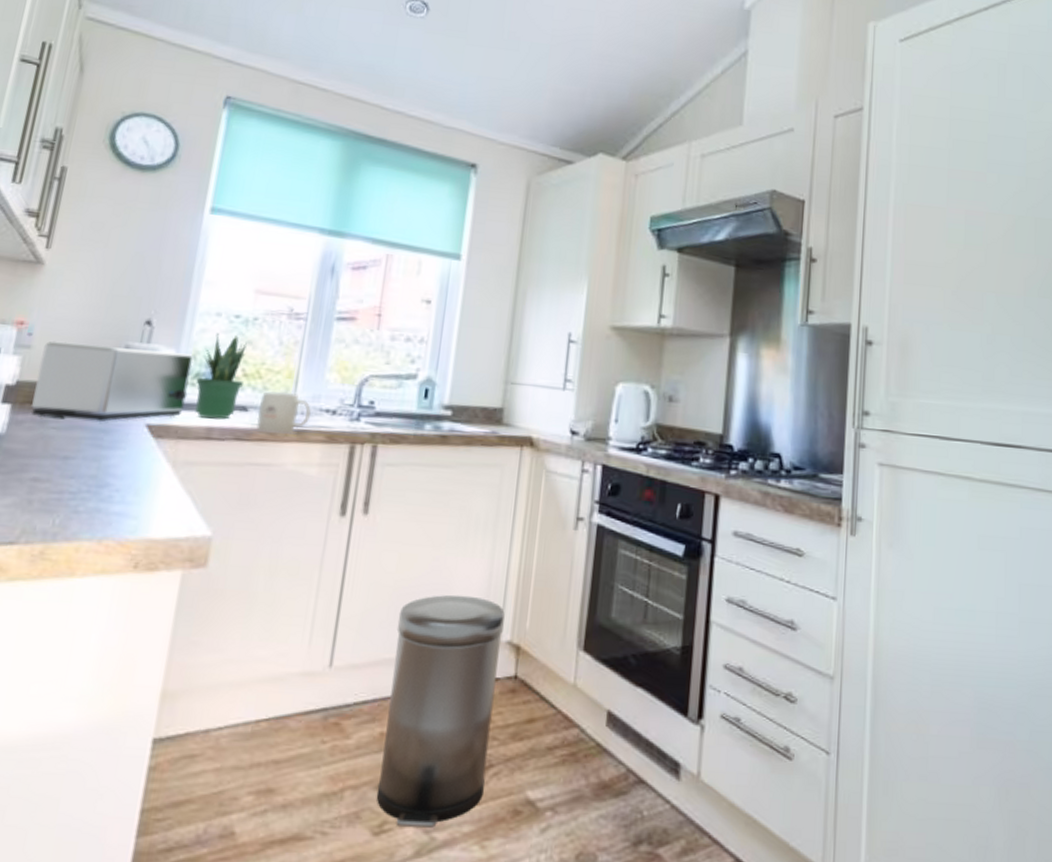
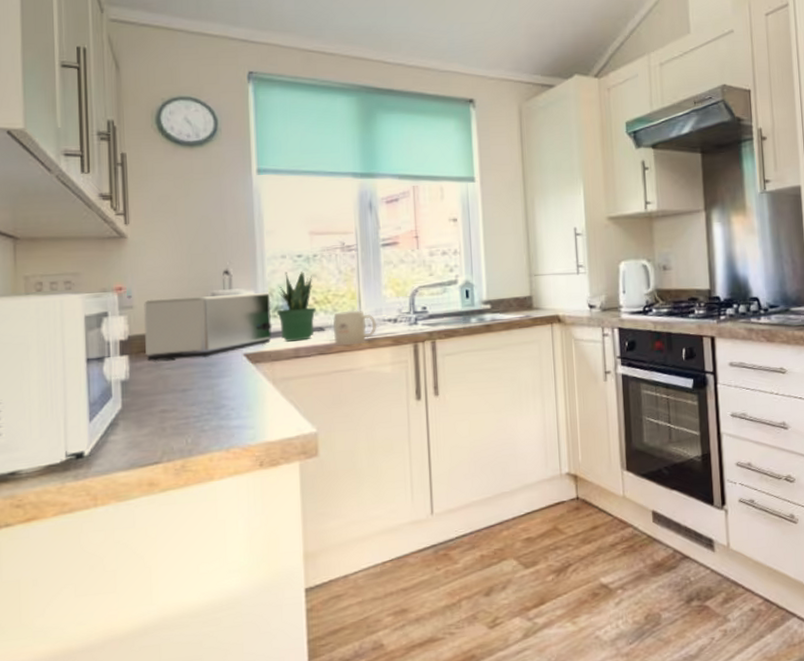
pedal bin: present [376,594,505,829] -> none [478,444,568,620]

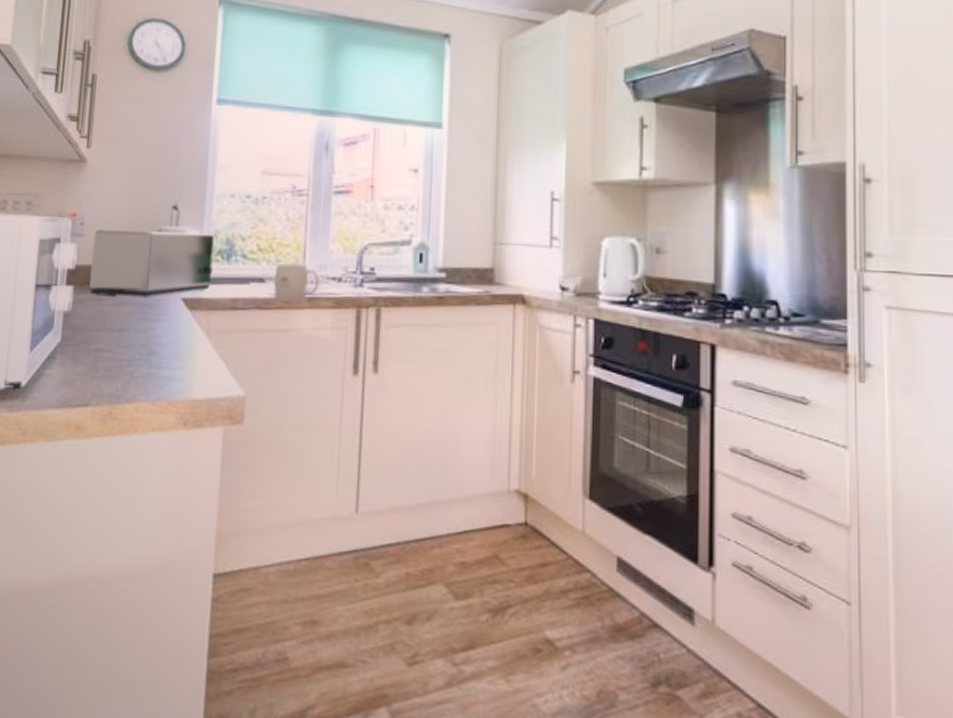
planter: present [277,270,316,342] -> none [219,212,259,291]

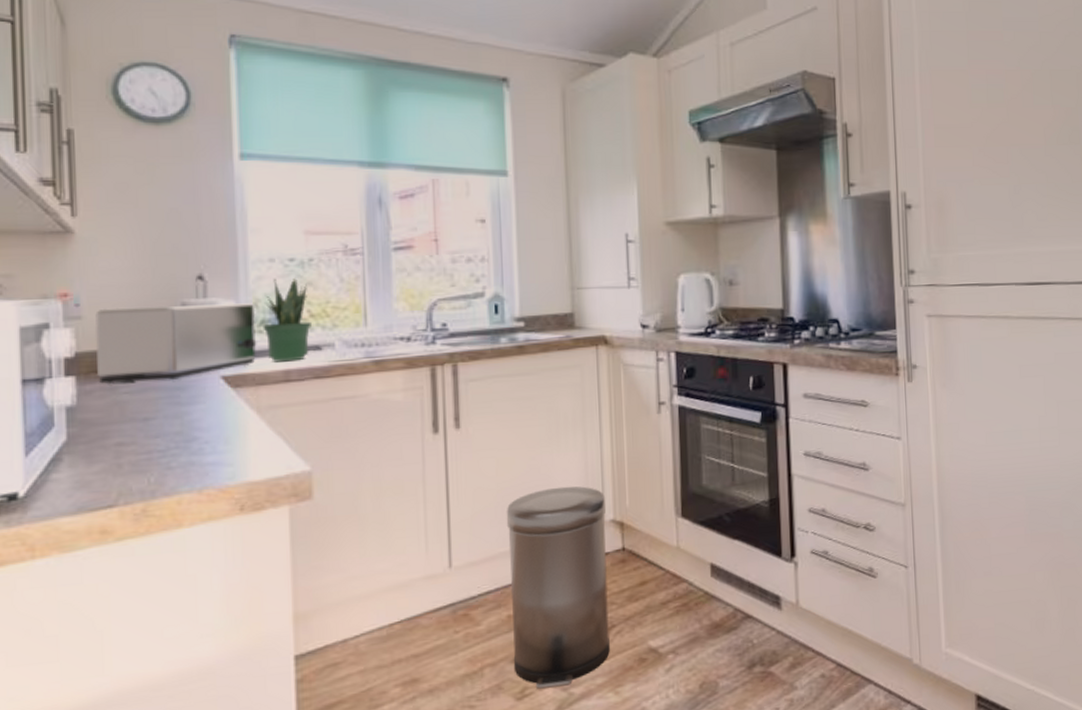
planter: none [219,212,259,291] -> present [263,277,311,362]
mug: present [273,263,319,303] -> none [332,325,385,369]
pedal bin: none [407,446,511,662] -> present [506,486,610,690]

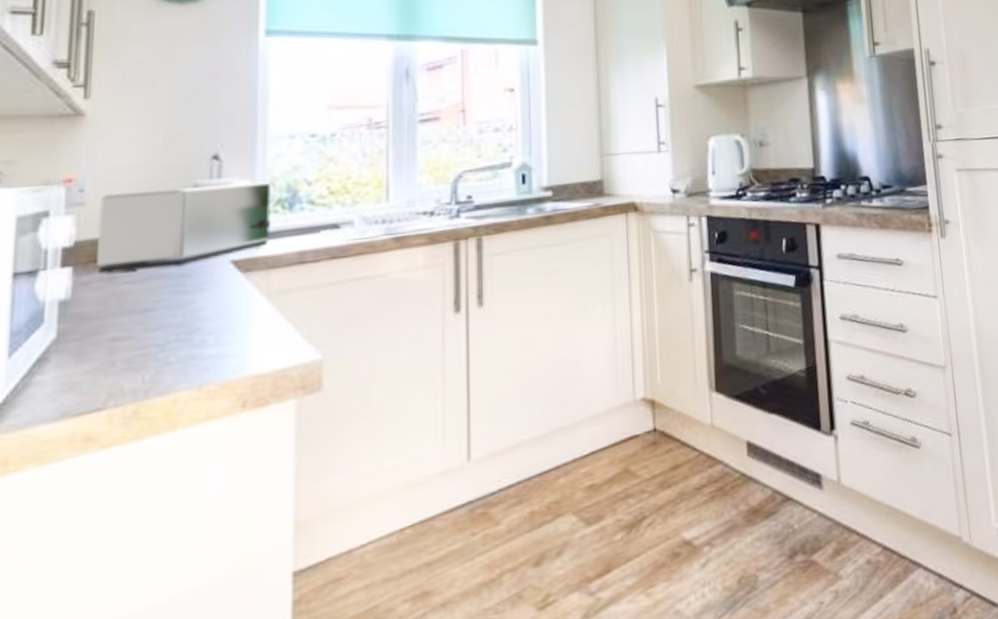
planter: present [263,277,311,362] -> none [278,153,330,243]
pedal bin: present [506,486,610,690] -> none [530,363,641,597]

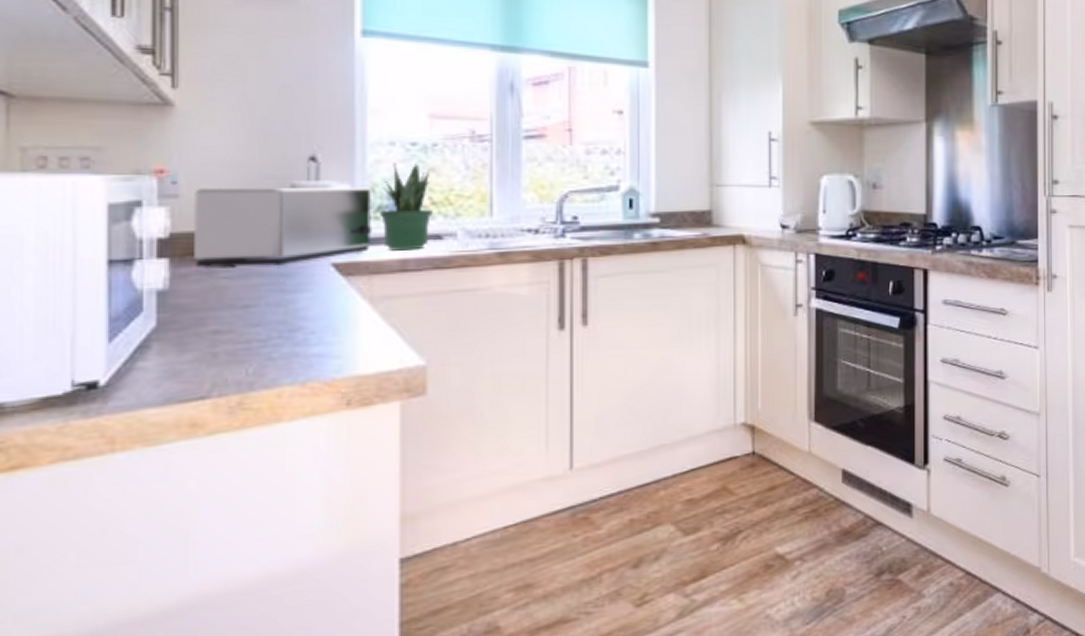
planter: none [278,153,330,243] -> present [379,162,433,251]

